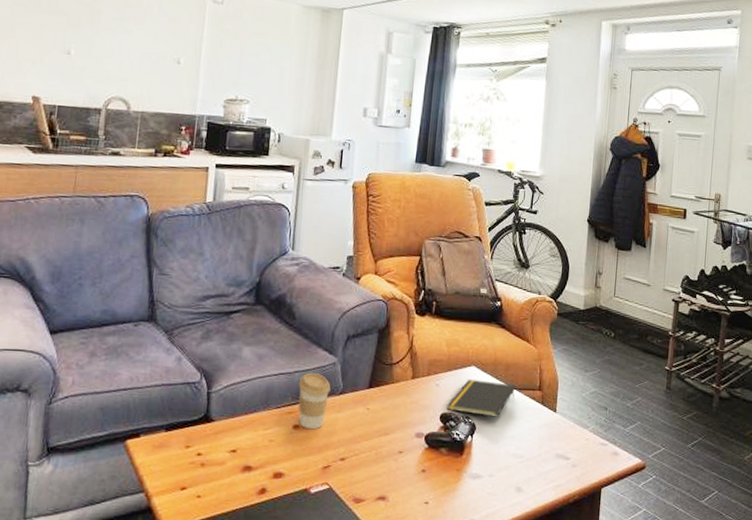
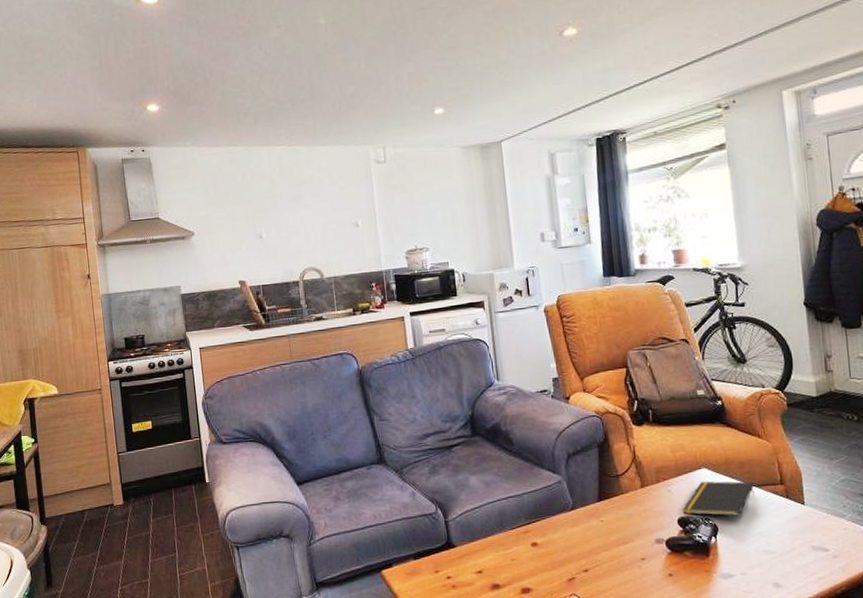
coffee cup: present [298,372,331,430] -> none [528,492,561,546]

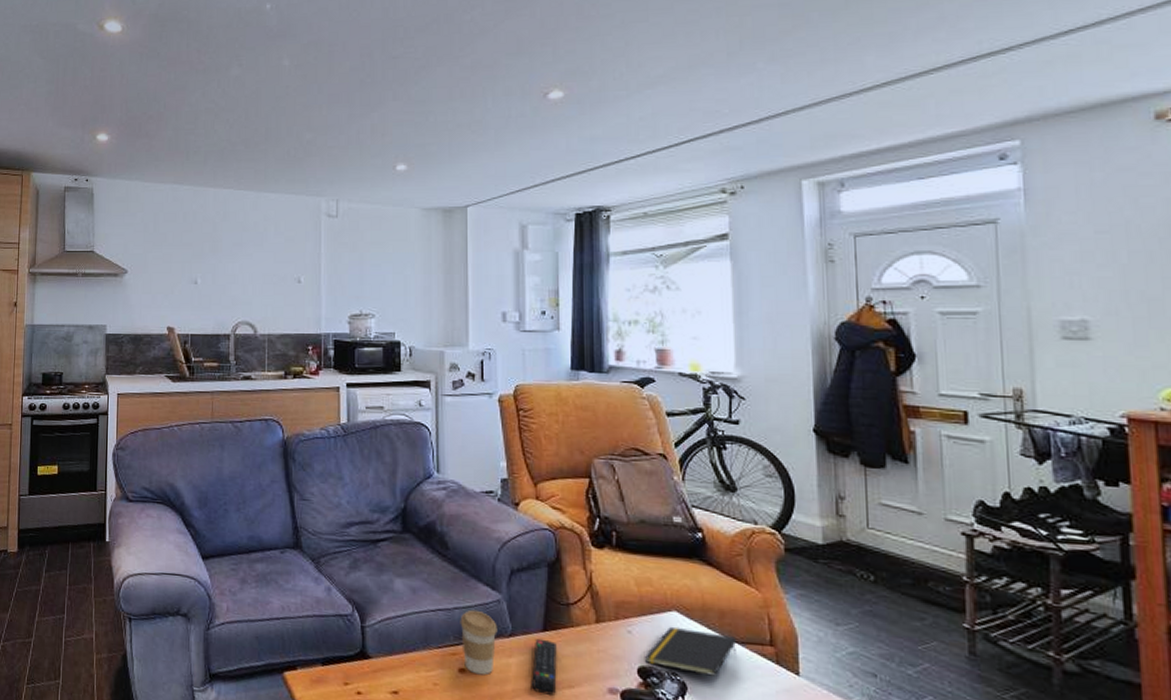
coffee cup: none [528,492,561,546] -> present [460,609,498,676]
remote control: none [592,507,613,553] -> present [532,638,557,695]

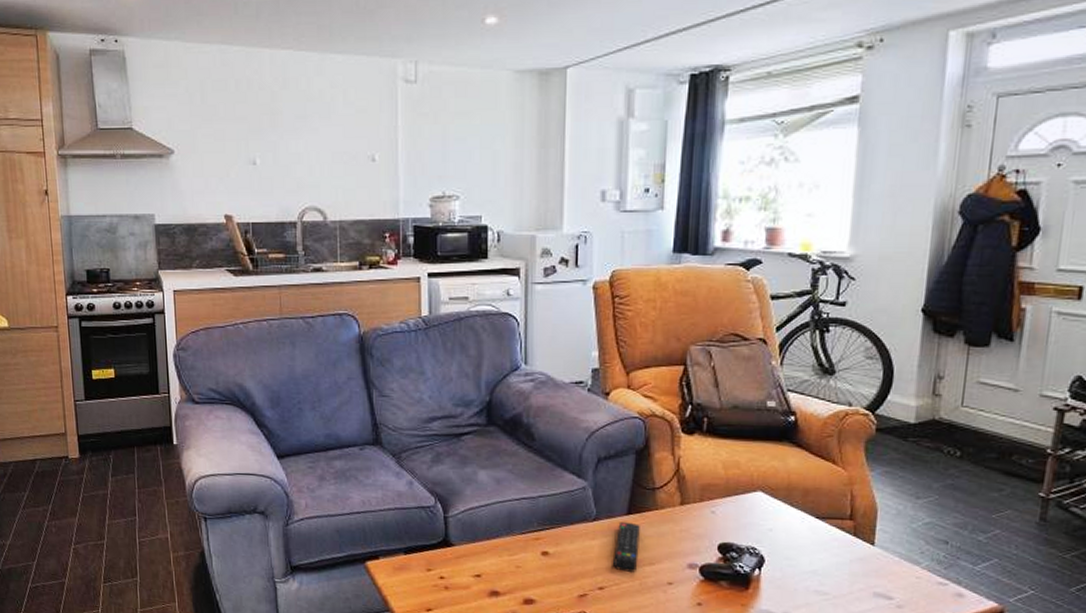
coffee cup: present [460,609,498,676] -> none [544,497,582,557]
notepad: present [644,626,737,676] -> none [725,505,818,549]

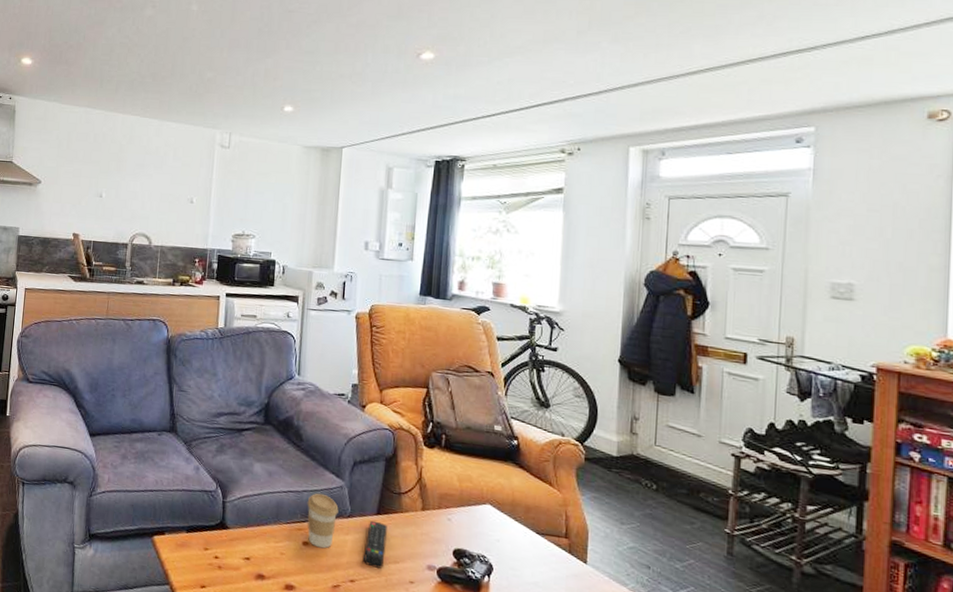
coffee cup: none [544,497,582,557] -> present [307,493,339,549]

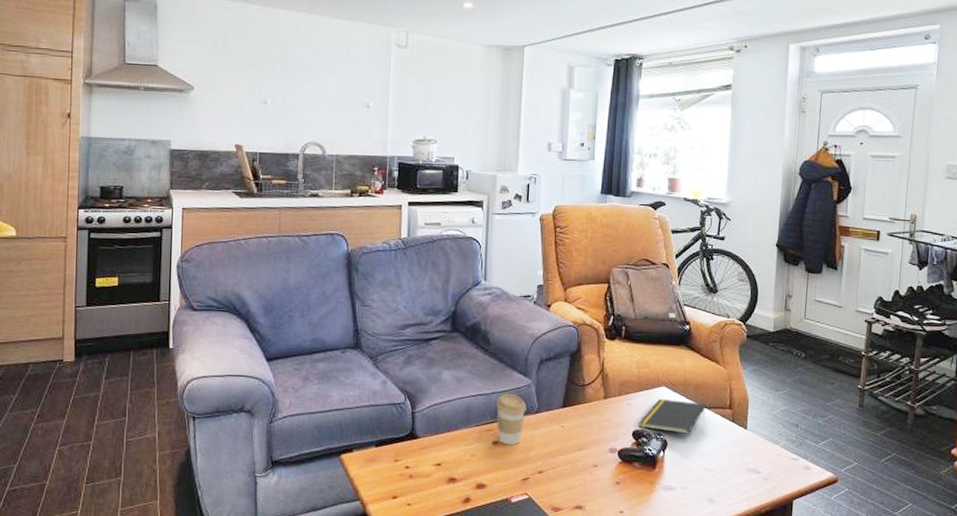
remote control: present [363,520,387,568] -> none [551,413,572,457]
notepad: none [459,517,538,561] -> present [638,398,707,434]

